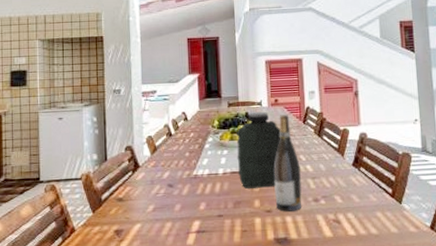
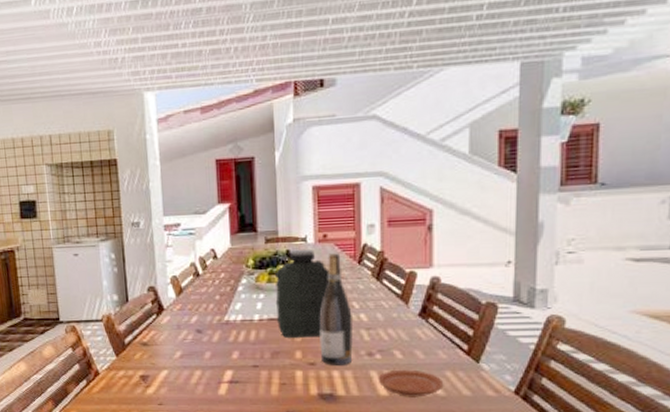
plate: none [323,212,376,237] -> present [378,369,444,397]

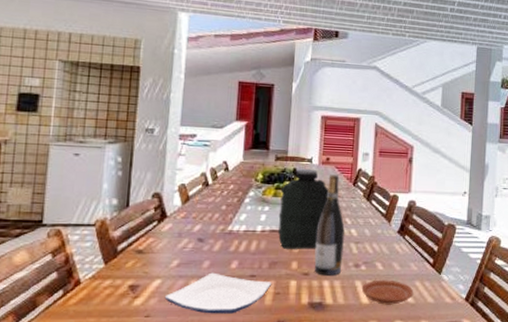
plate: none [173,363,277,404] -> present [164,272,272,314]

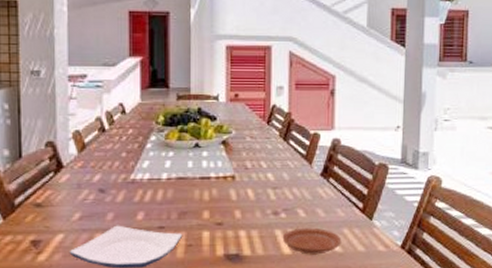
water jug: present [277,168,329,249] -> none [185,107,240,197]
wine bottle: present [314,174,345,276] -> none [228,113,260,225]

